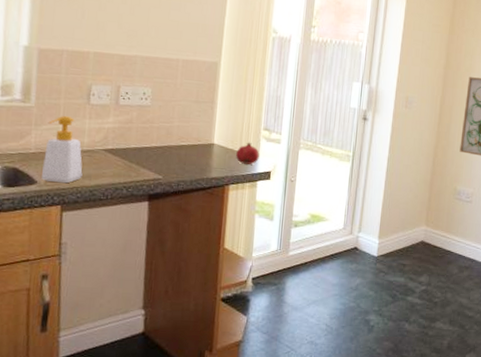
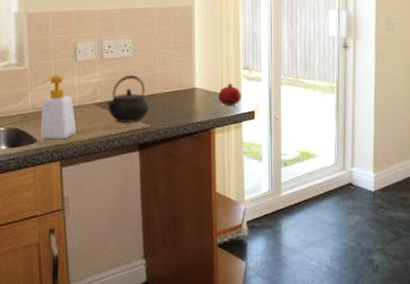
kettle: none [118,123,164,172] -> present [106,74,149,124]

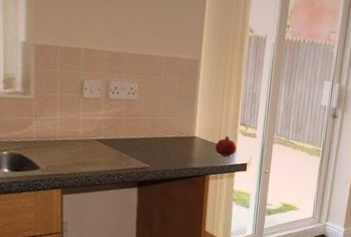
soap bottle: present [41,75,77,140] -> none [43,108,79,170]
kettle: present [106,74,149,124] -> none [109,116,150,161]

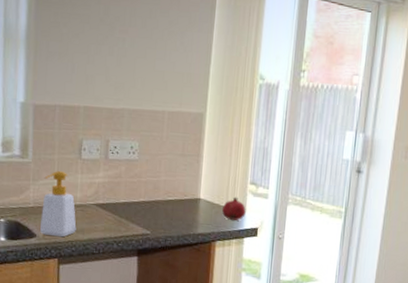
soap bottle: none [43,108,79,170] -> present [40,171,77,237]

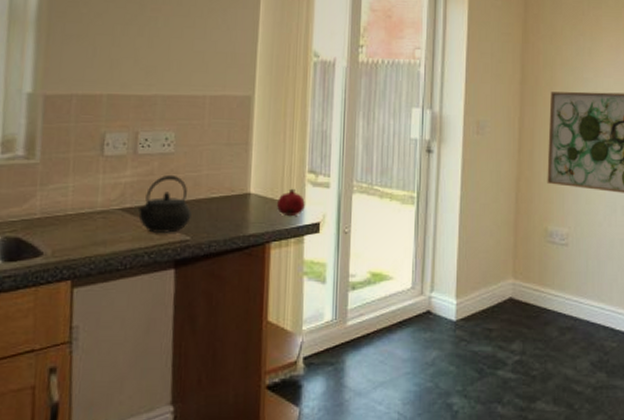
soap bottle: present [40,171,77,237] -> none [48,172,97,253]
kettle: none [108,178,152,227] -> present [137,174,192,234]

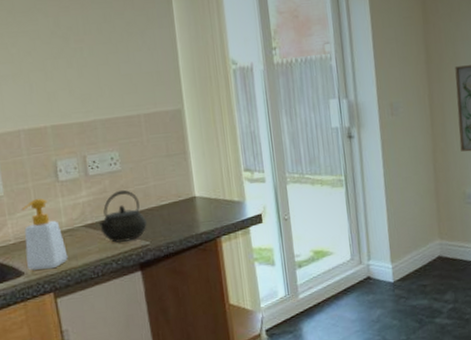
soap bottle: none [48,172,97,253] -> present [21,198,68,271]
fruit: present [277,188,305,216] -> none [221,187,246,212]

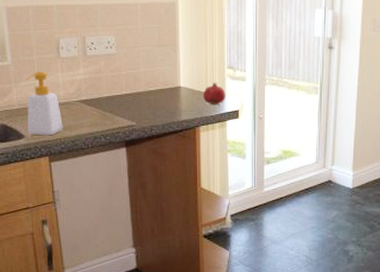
kettle: present [98,189,147,243] -> none [92,72,135,121]
fruit: none [221,187,246,212] -> present [203,82,226,105]

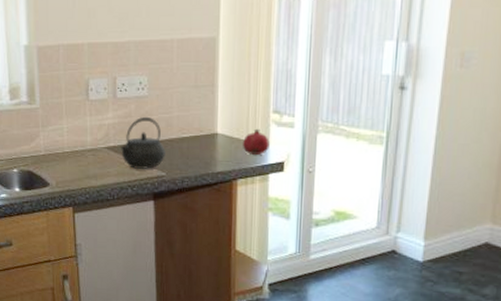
soap bottle: present [25,72,63,136] -> none [53,115,89,185]
kettle: none [92,72,135,121] -> present [120,116,165,170]

